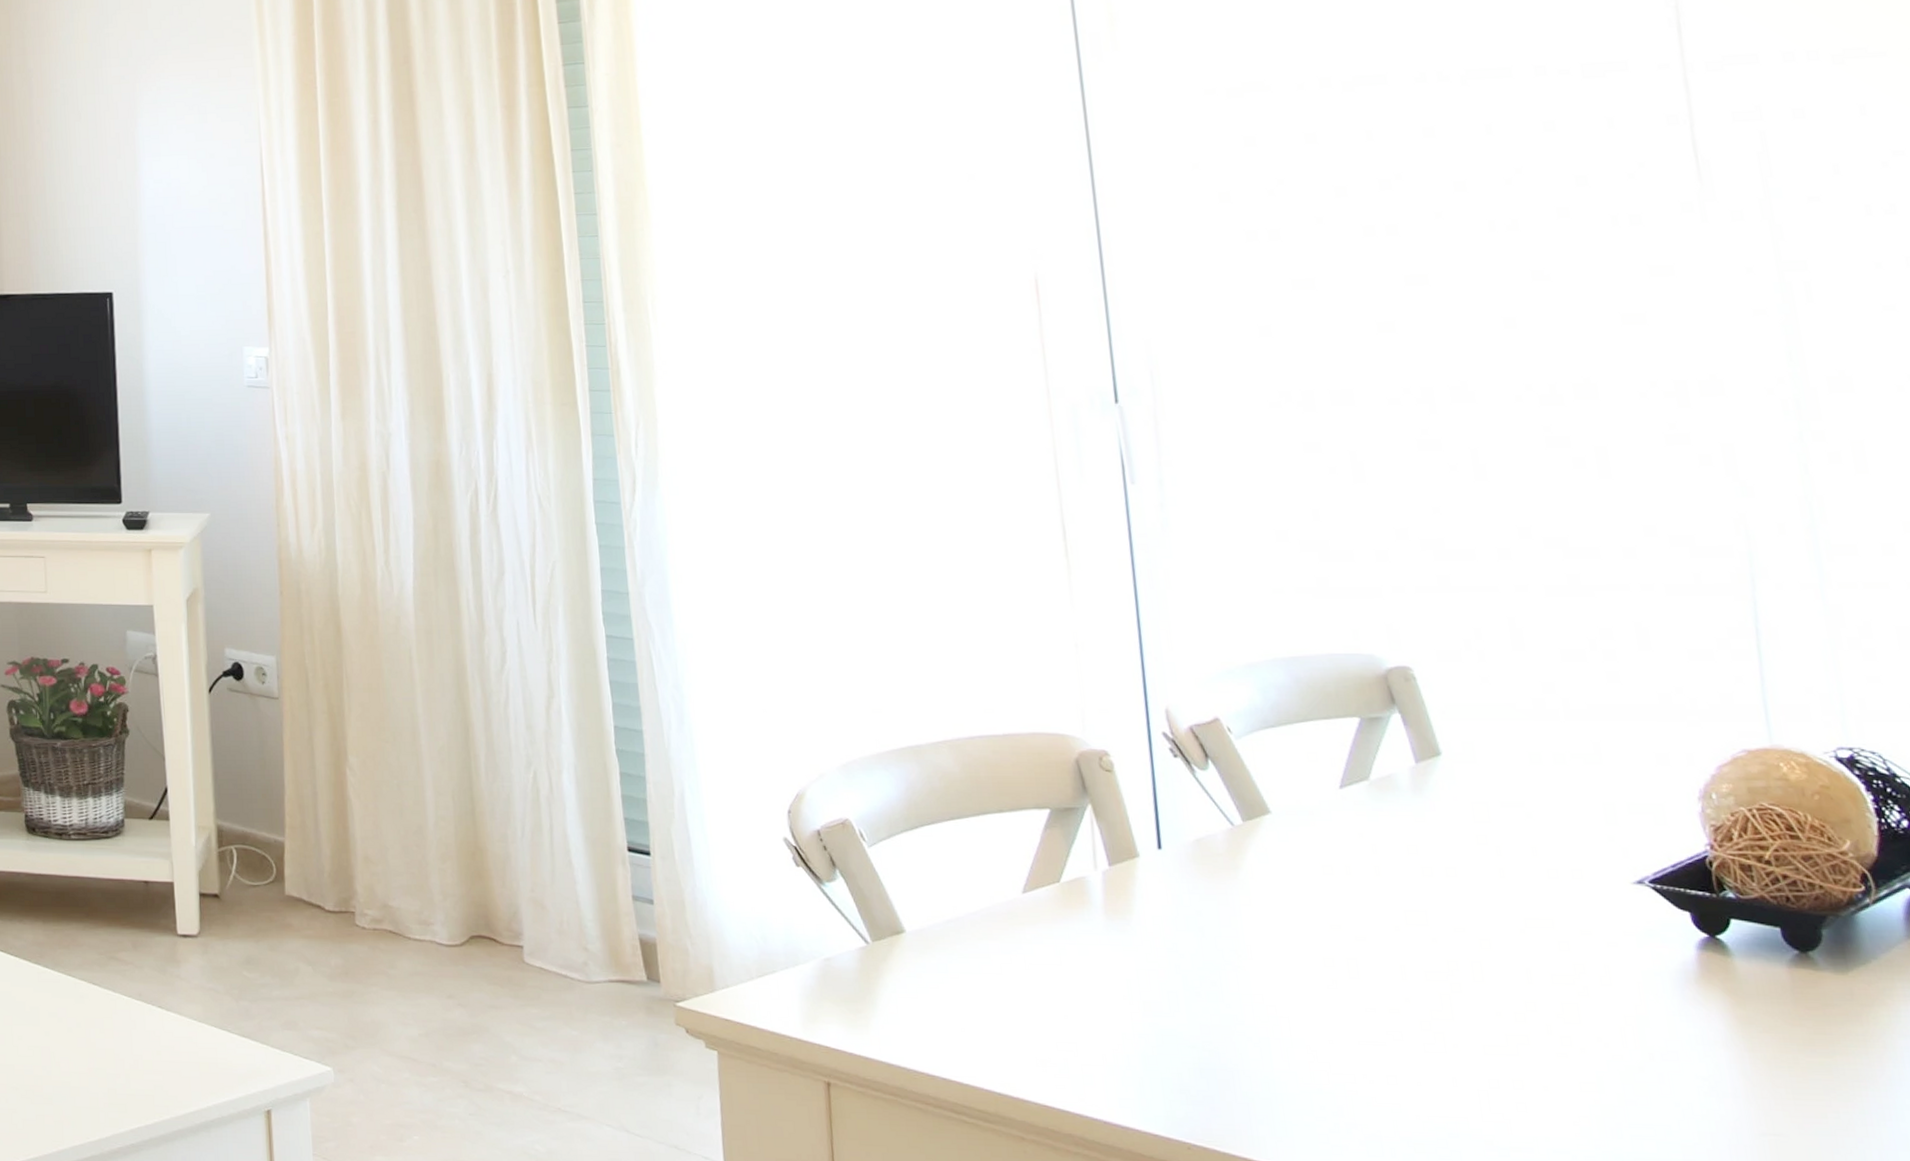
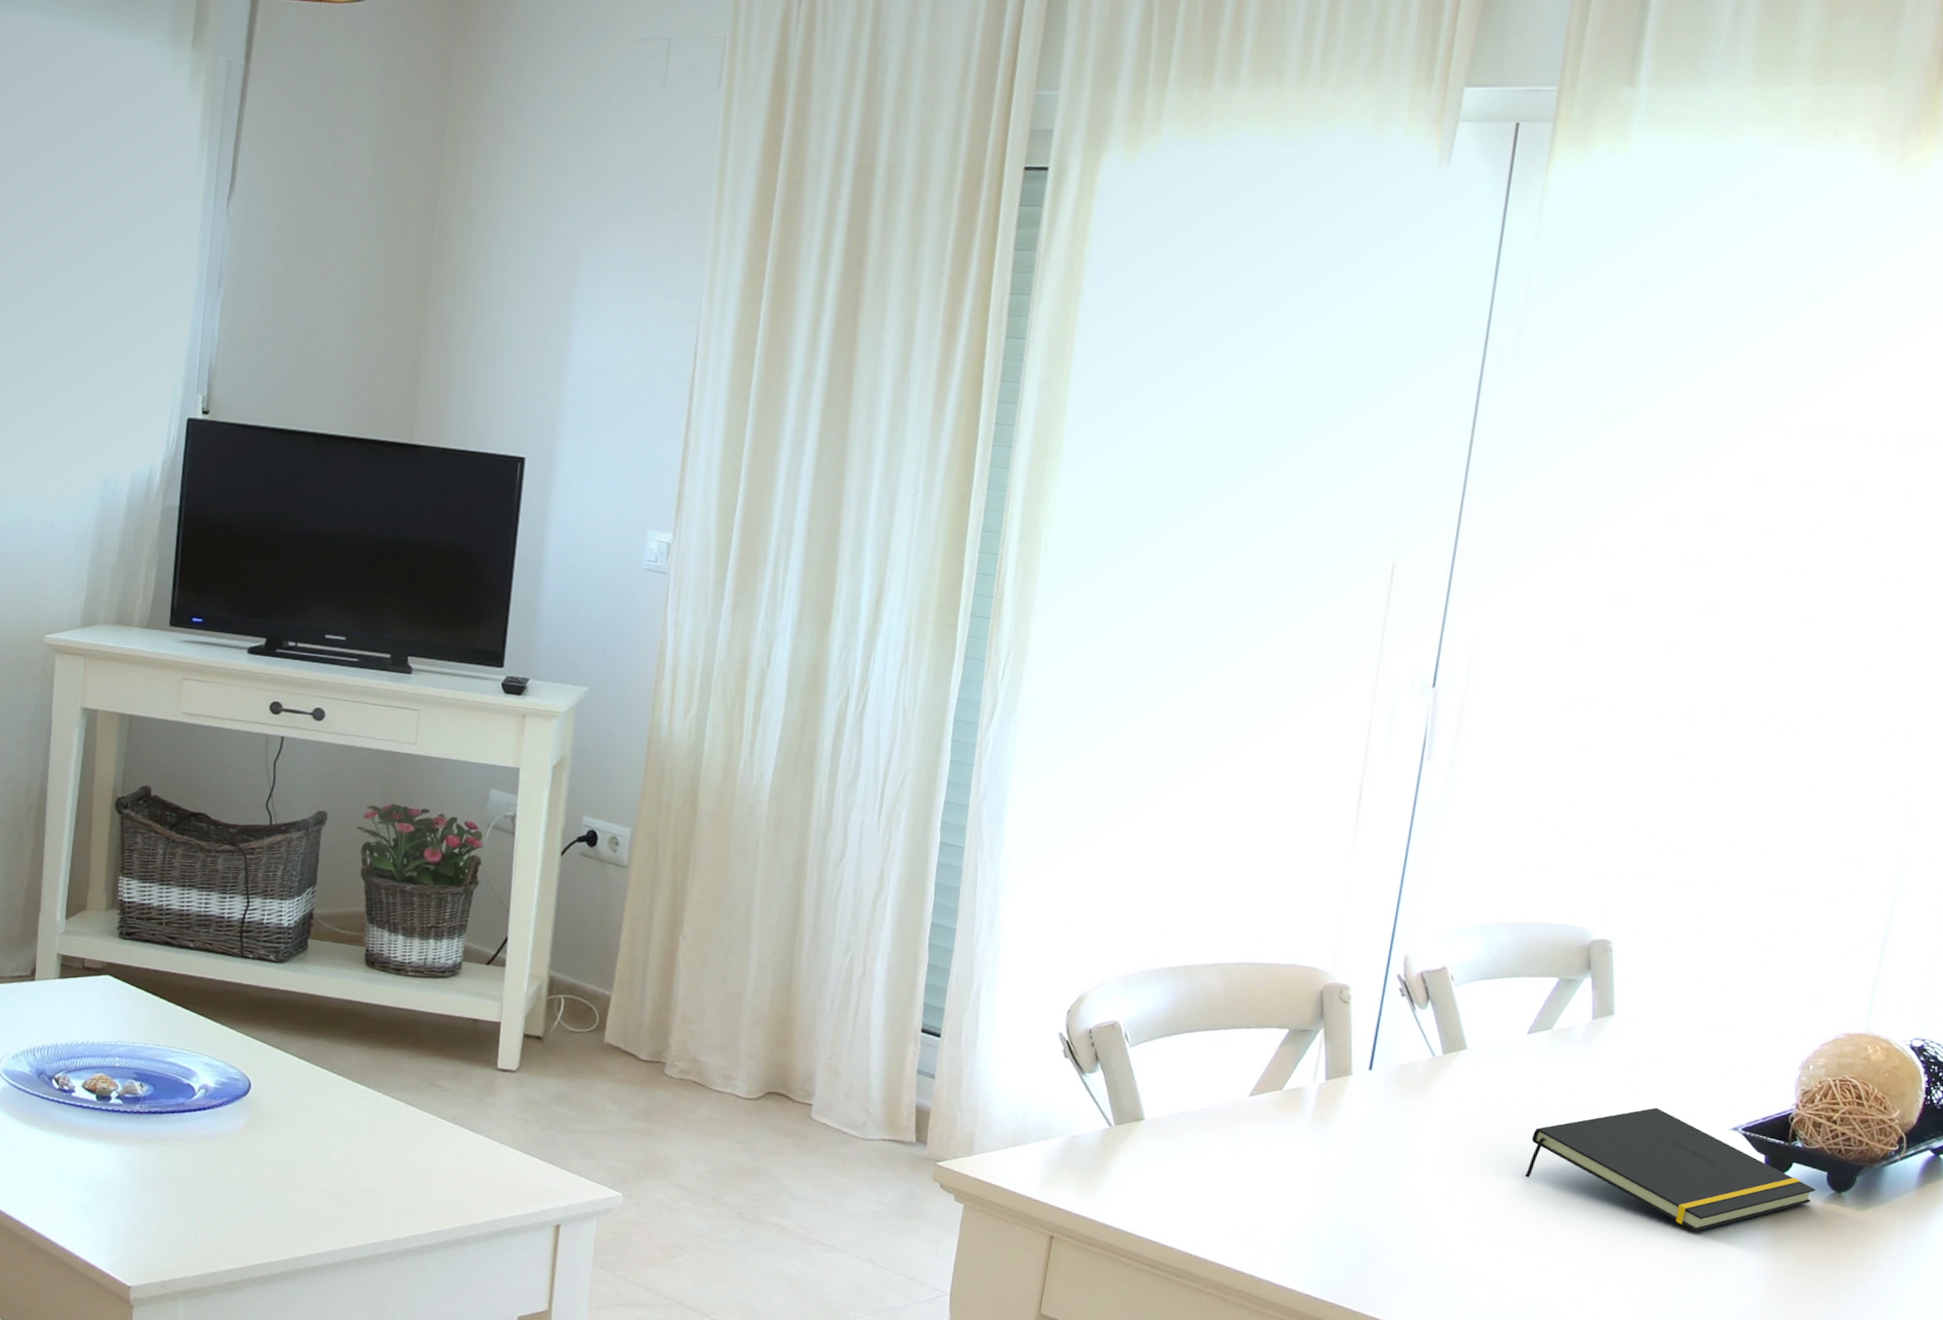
notepad: none [1382,864,1772,1018] -> present [1525,1107,1816,1232]

